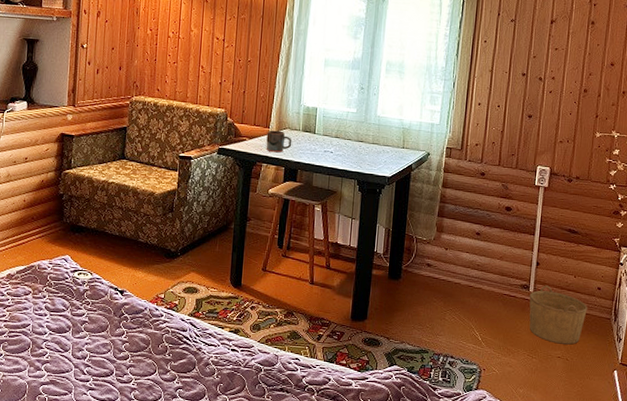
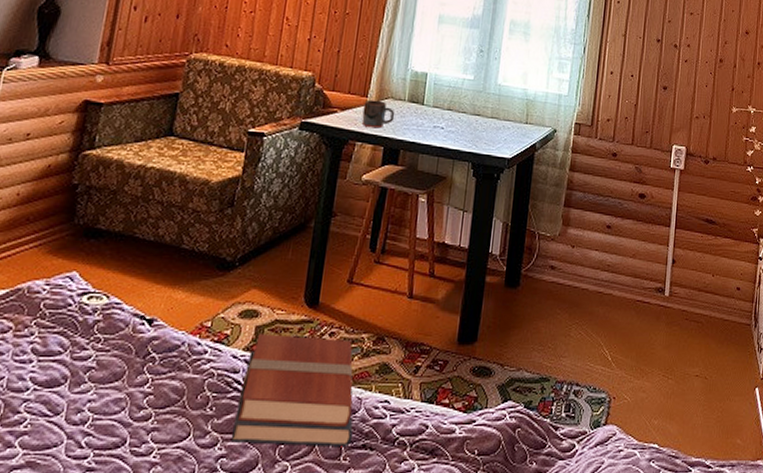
books: none [184,305,273,388] -> present [230,334,353,446]
basket: present [529,285,588,345] -> none [664,287,727,359]

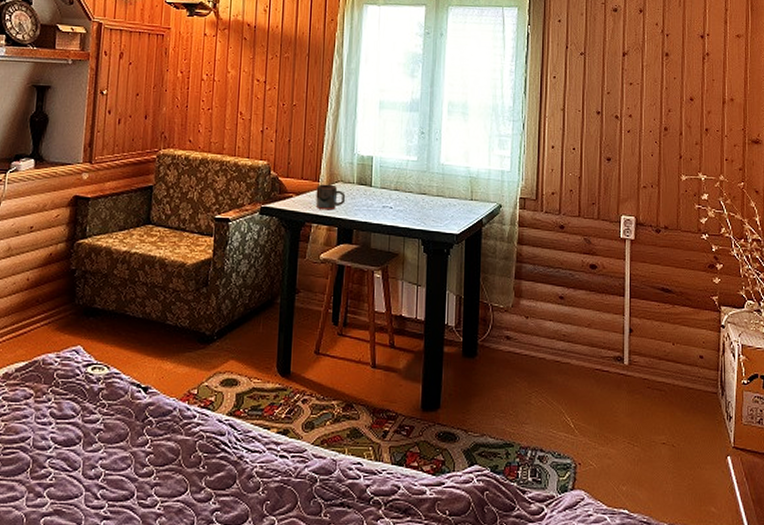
books: present [230,334,353,446] -> none [222,401,331,504]

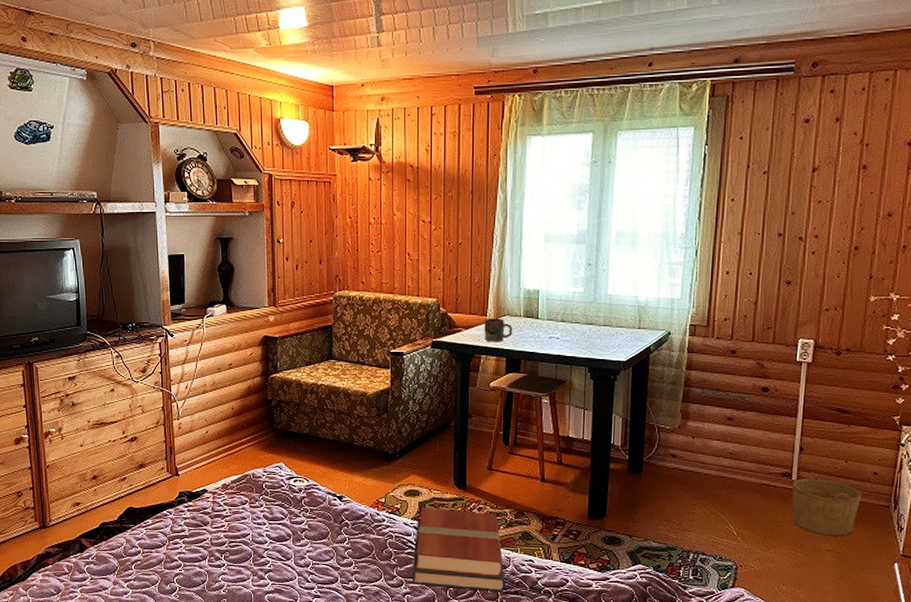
books: none [222,401,331,504] -> present [412,508,506,591]
basket: none [624,356,690,427] -> present [791,472,862,536]

